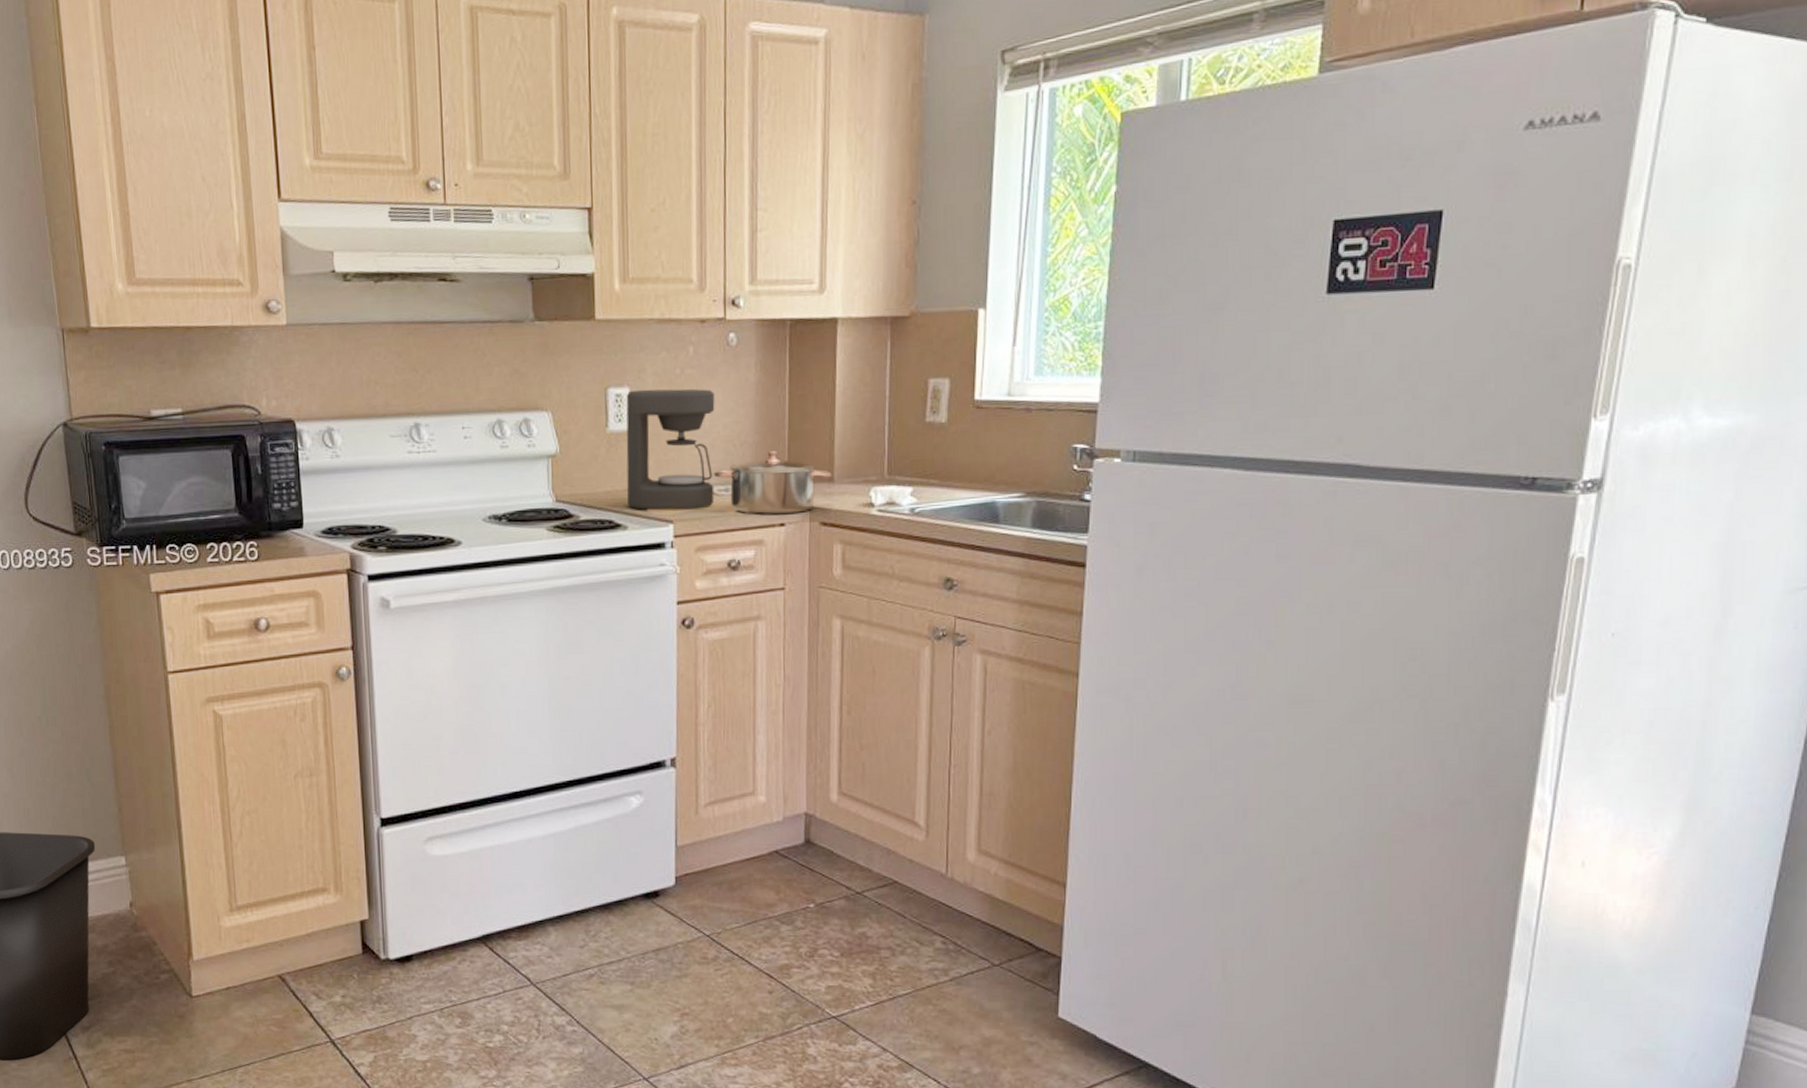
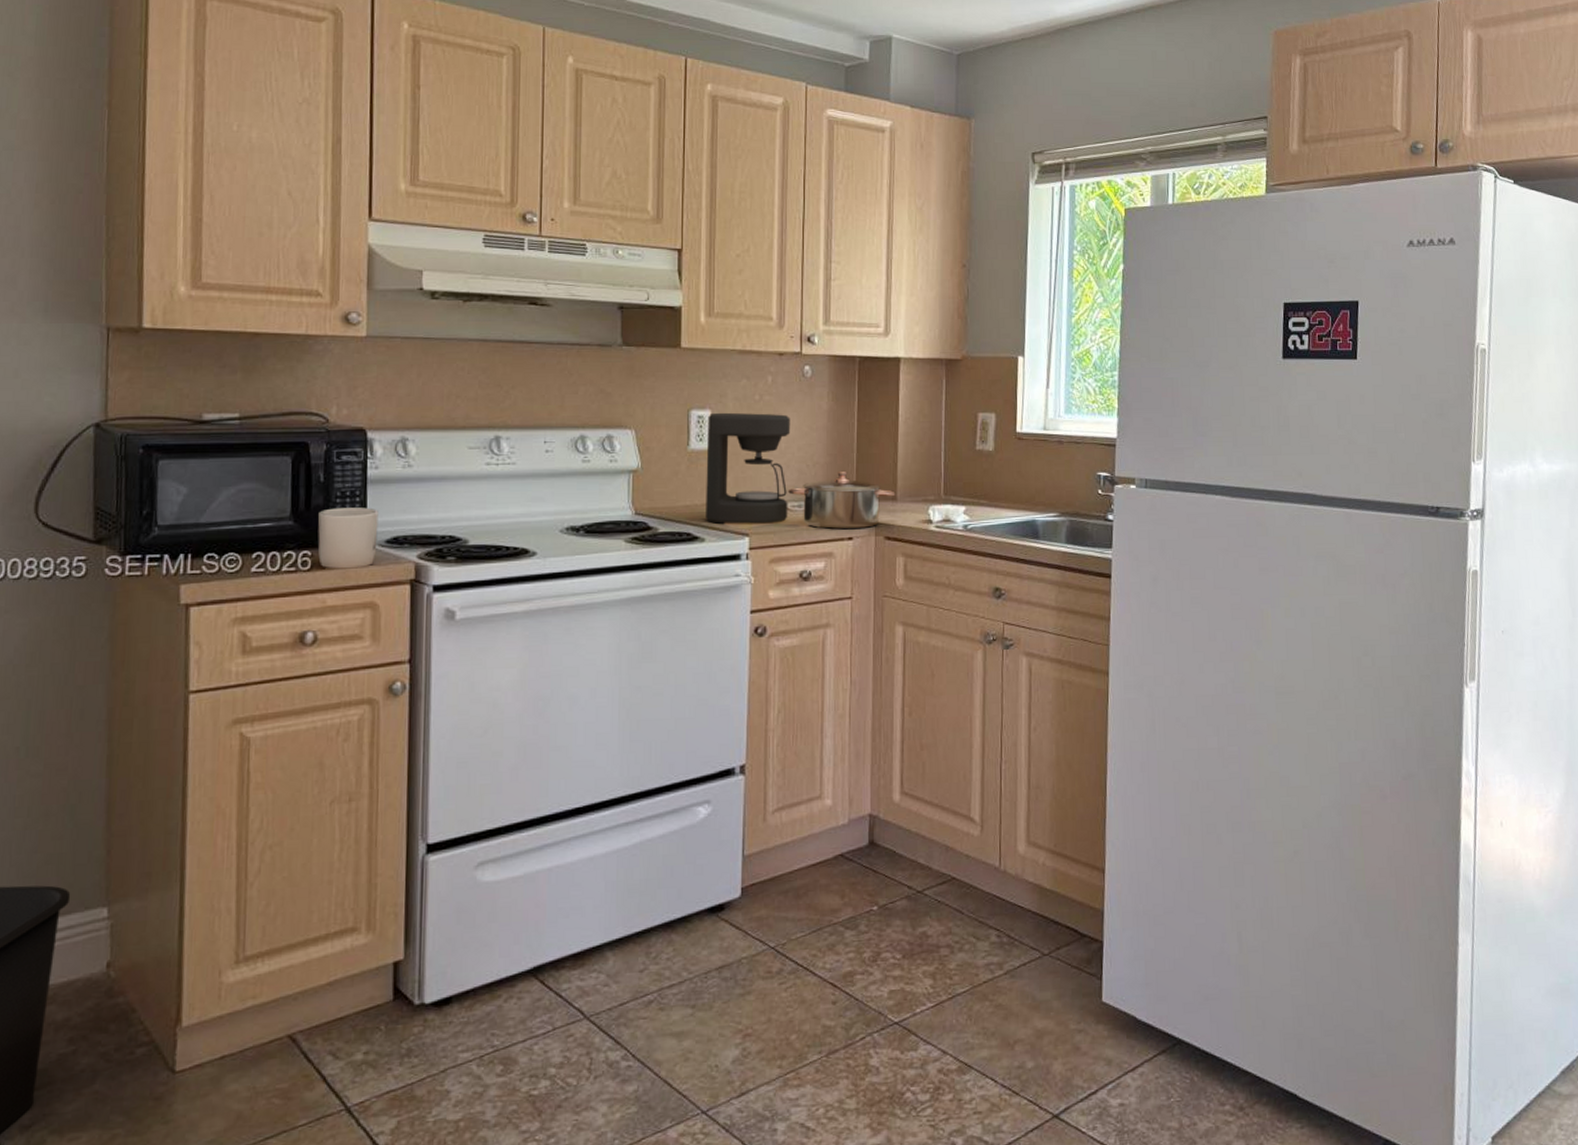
mug: none [259,498,314,559] -> present [317,507,379,569]

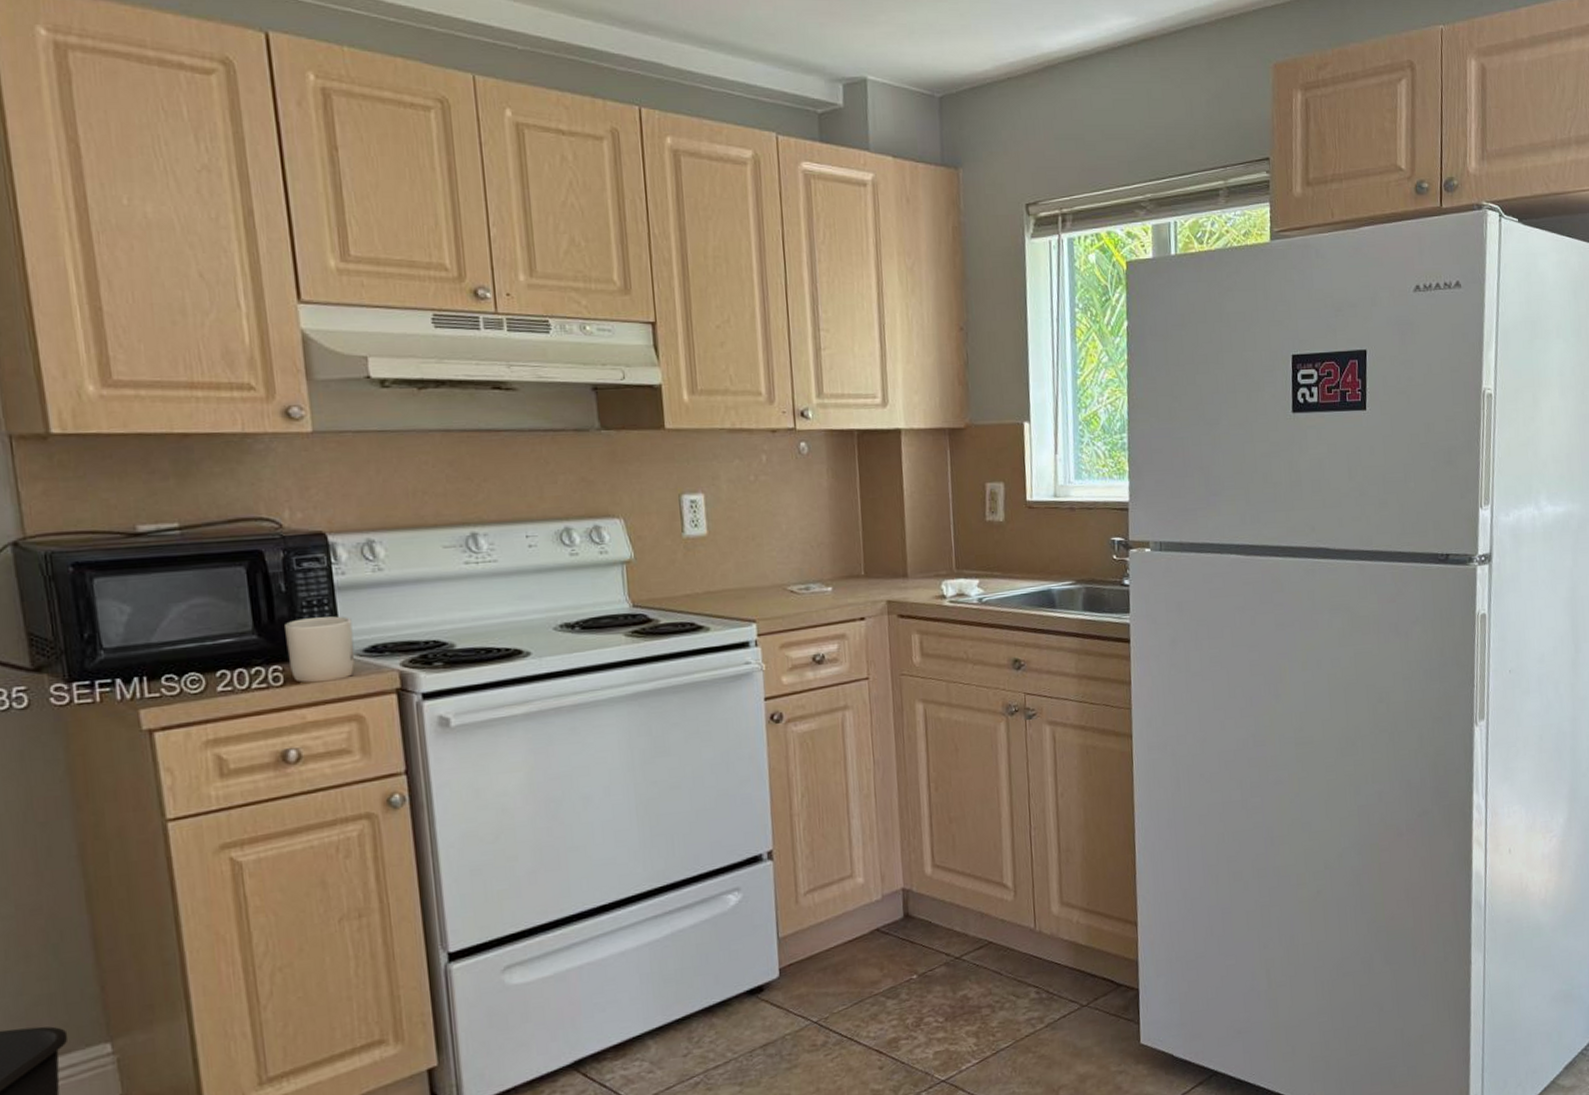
coffee maker: present [706,412,791,524] -> none [701,494,796,612]
cooking pot: present [788,470,896,529] -> none [793,549,906,610]

